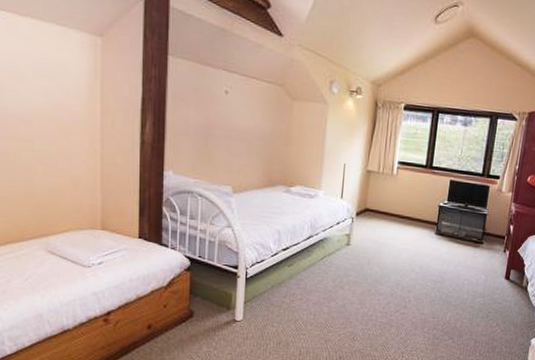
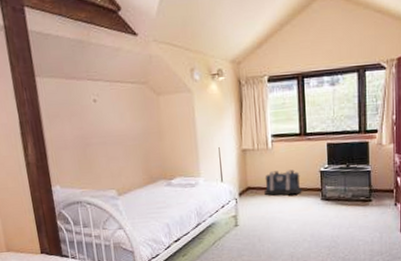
storage crate: none [381,197,419,224] -> present [264,169,302,196]

